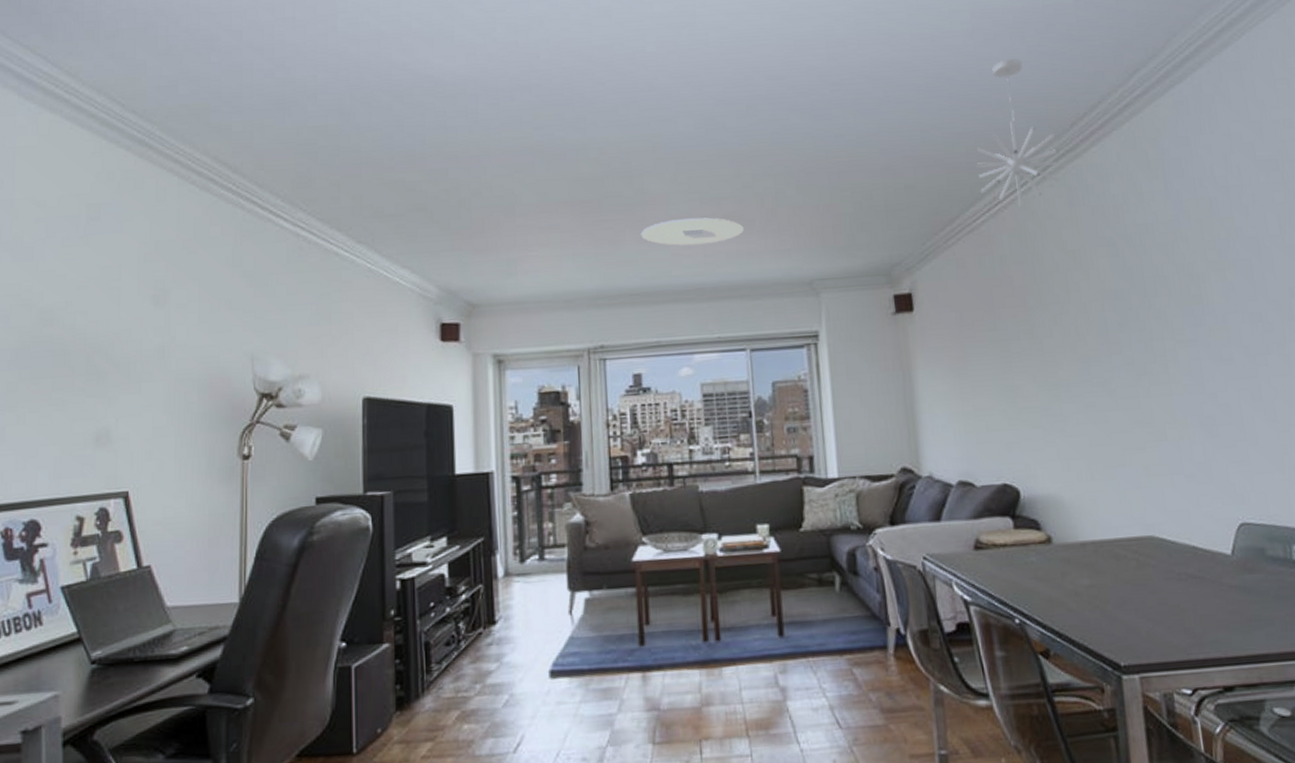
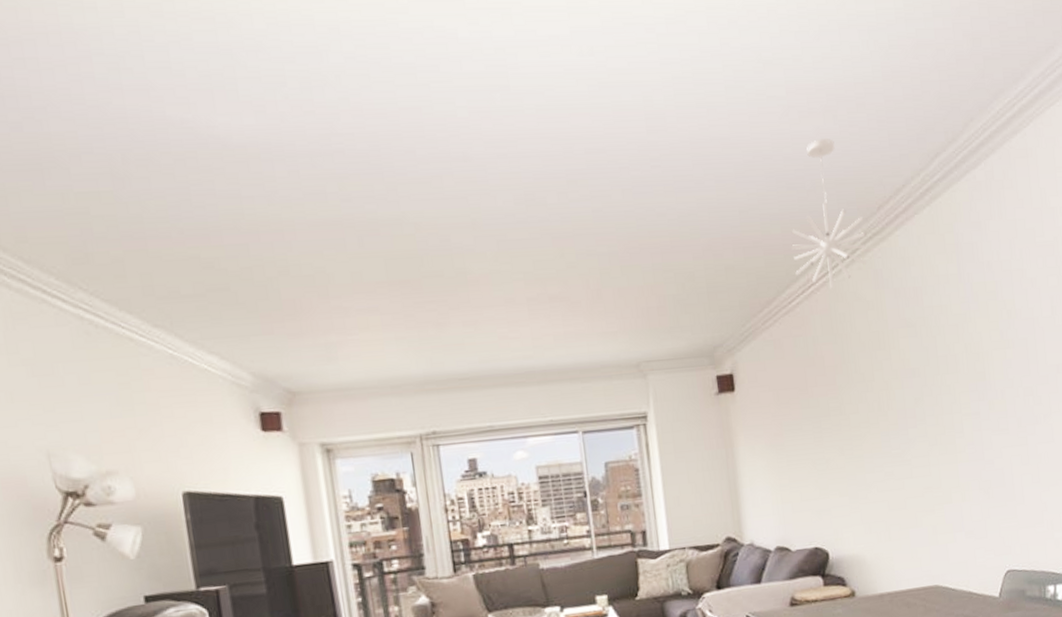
ceiling light: present [640,217,744,246] -> none [465,299,571,329]

